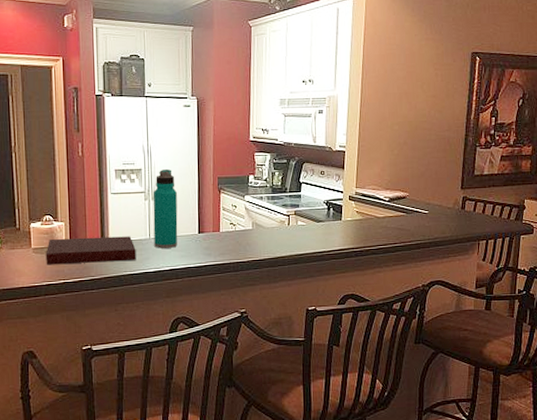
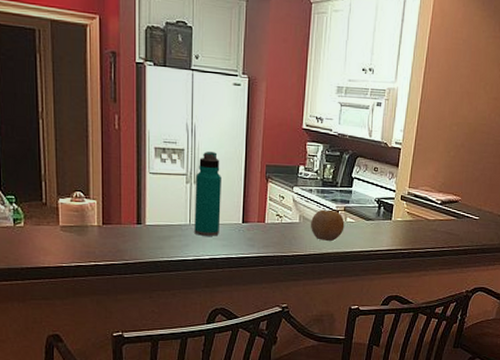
notebook: present [46,236,136,265] -> none [75,217,175,247]
fruit: none [262,214,296,246] -> present [310,209,345,242]

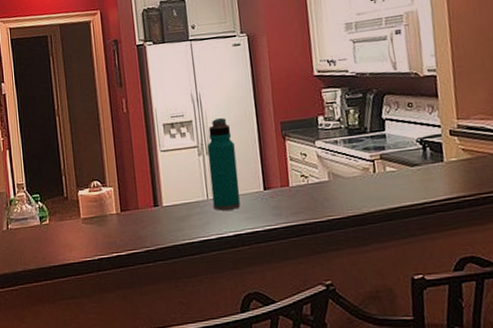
fruit: present [310,209,345,242] -> none [342,160,385,199]

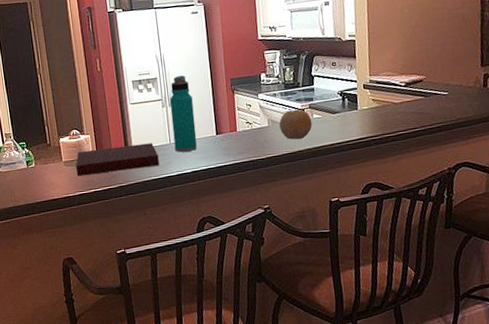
notebook: none [96,198,195,237] -> present [76,143,160,177]
fruit: none [342,160,385,199] -> present [279,109,313,140]

